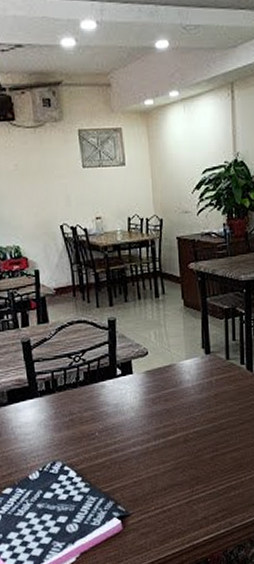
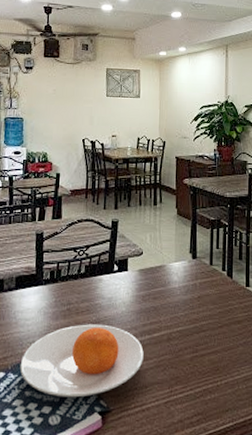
plate: none [27,432,160,506] -> present [19,324,144,398]

